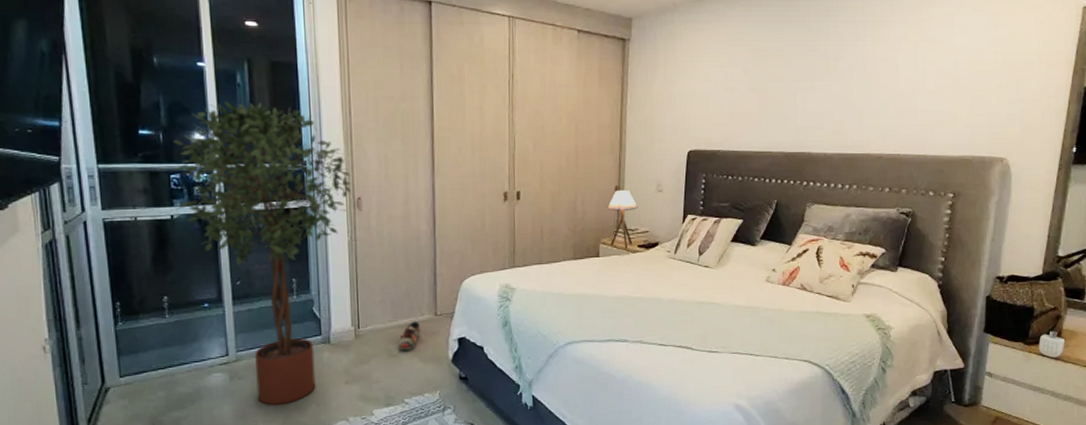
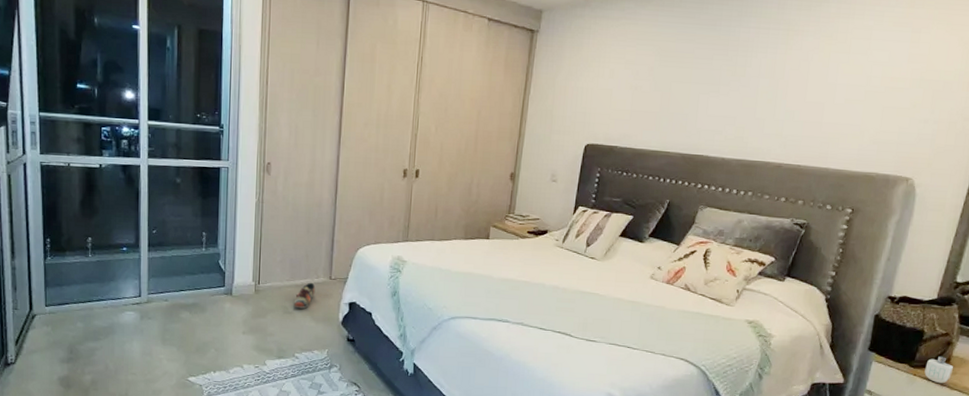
potted tree: present [174,102,352,405] -> none [105,63,263,346]
table lamp: present [607,189,638,249] -> none [501,176,531,234]

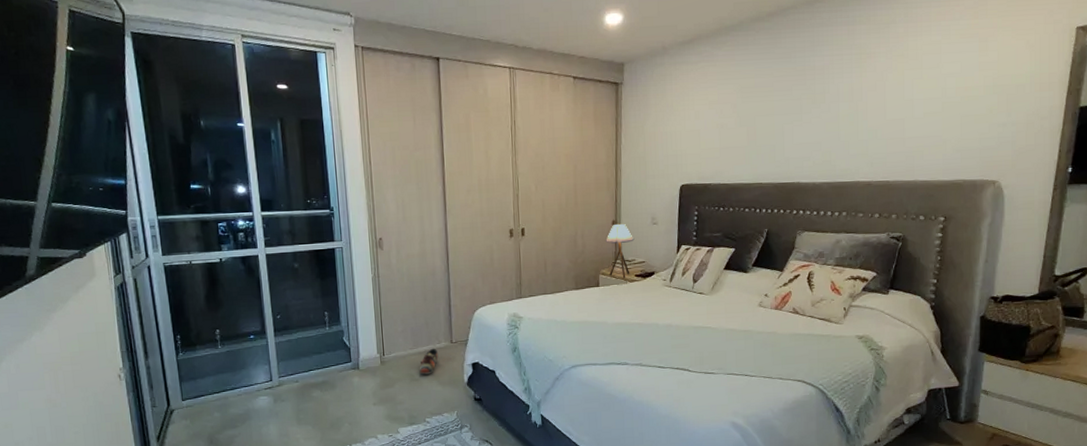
table lamp: none [501,176,531,234] -> present [606,223,635,279]
perfume: present [924,355,954,384] -> none [1036,348,1064,376]

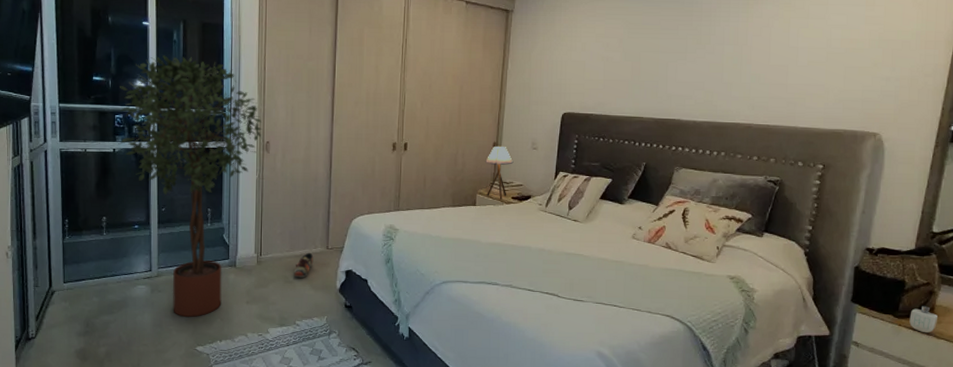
potted tree: none [220,156,374,424] -> present [118,55,262,317]
perfume: none [1036,348,1064,376] -> present [909,305,939,333]

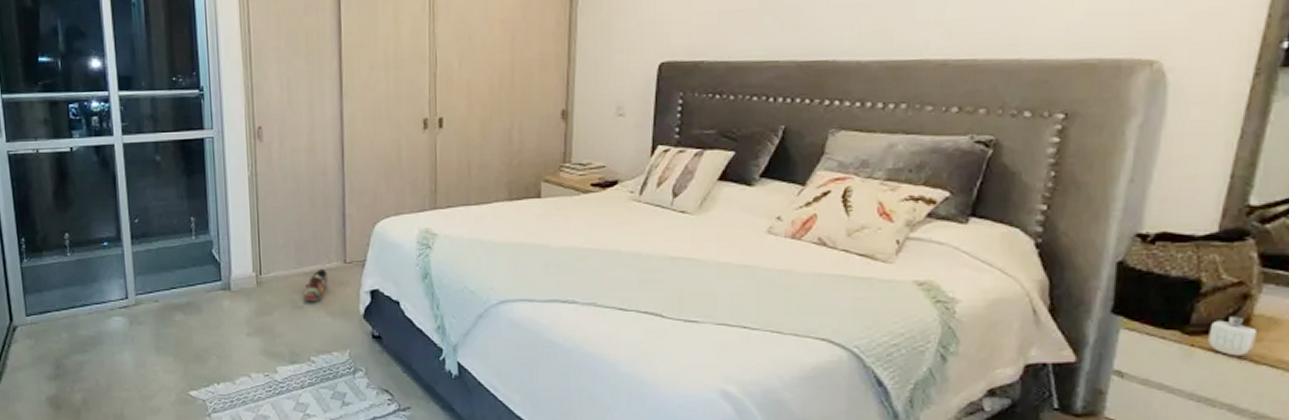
potted tree: present [118,55,262,317] -> none [71,23,252,354]
table lamp: present [485,145,514,200] -> none [552,114,592,188]

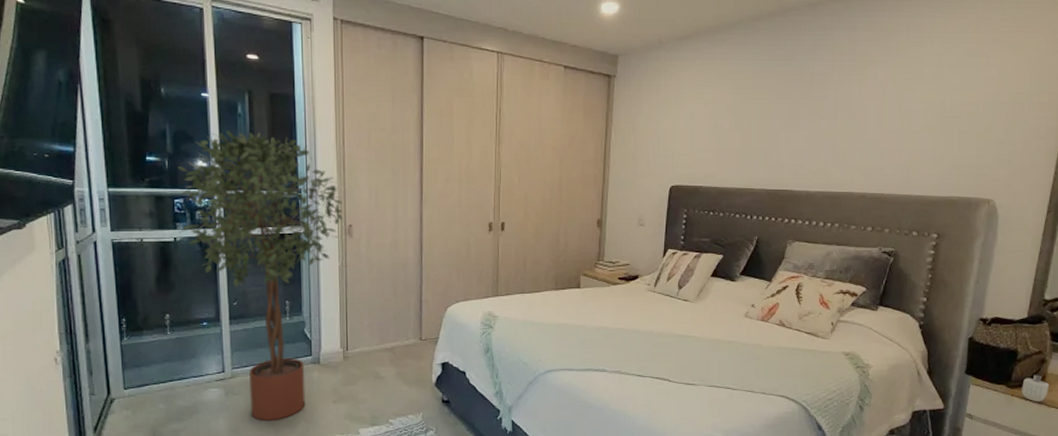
potted tree: none [71,23,252,354] -> present [178,131,344,421]
shoe: present [303,268,329,301] -> none [384,345,406,373]

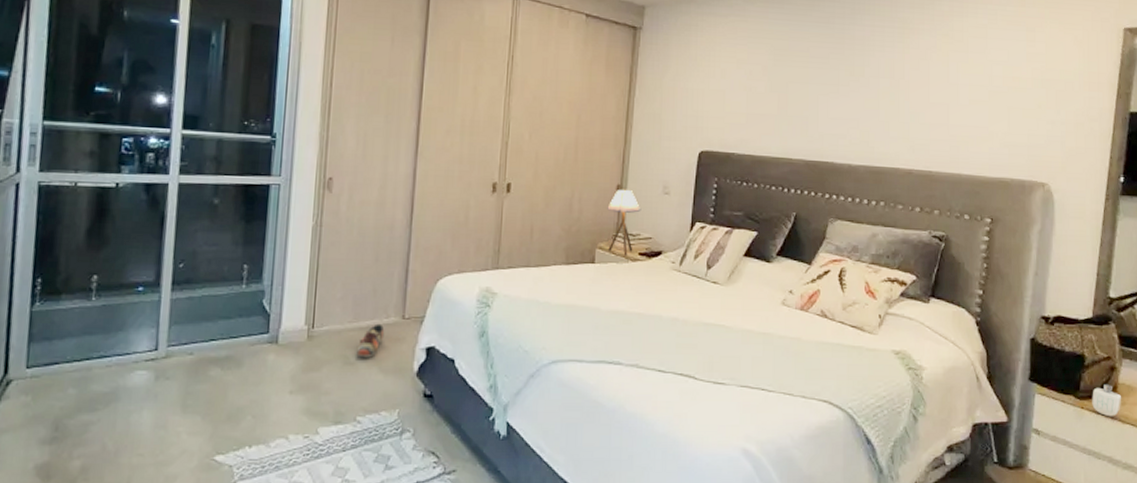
potted tree: present [178,131,344,421] -> none [123,63,324,414]
shoe: none [384,345,406,373] -> present [356,323,385,358]
table lamp: none [589,223,620,281] -> present [607,189,641,256]

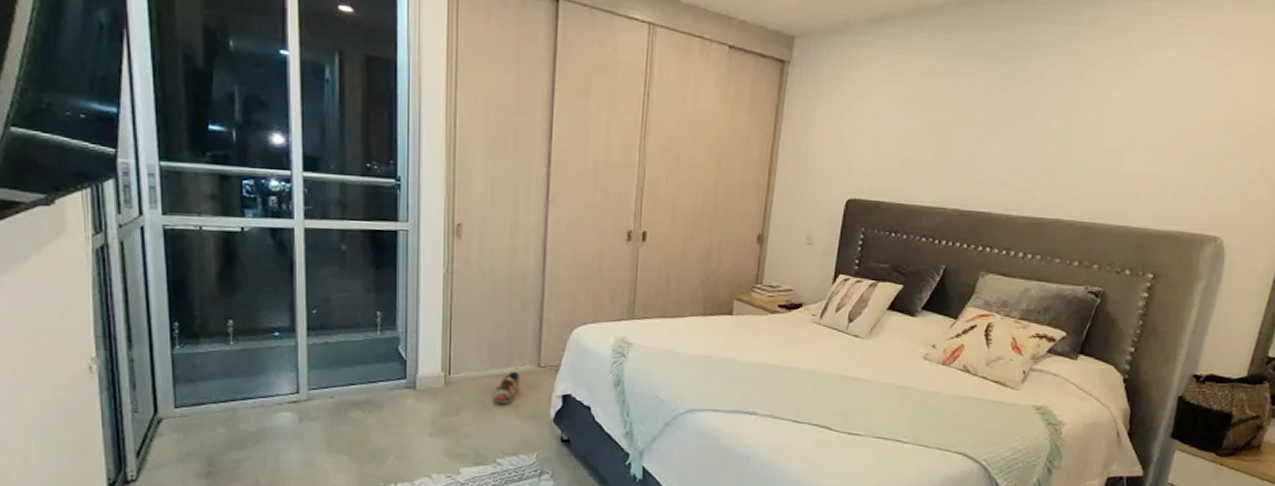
table lamp: present [607,189,641,256] -> none [747,238,783,308]
perfume: present [1092,383,1122,417] -> none [1232,441,1265,474]

